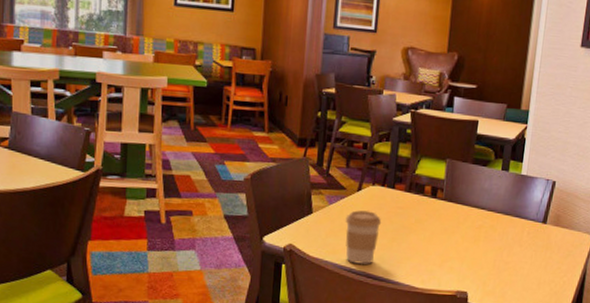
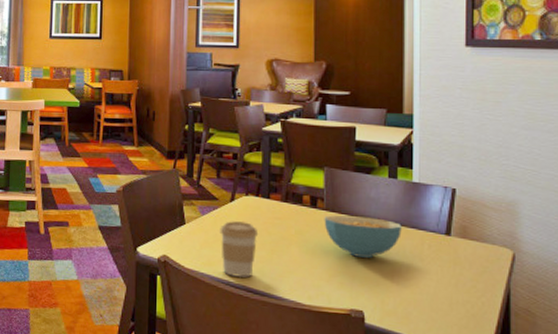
cereal bowl: none [441,205,508,244] -> present [324,215,402,258]

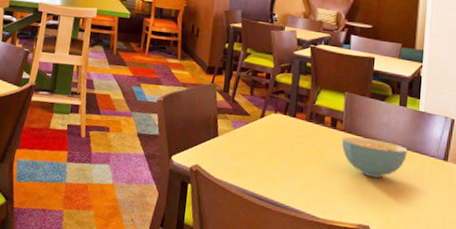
coffee cup: present [220,221,259,278] -> none [249,136,284,191]

